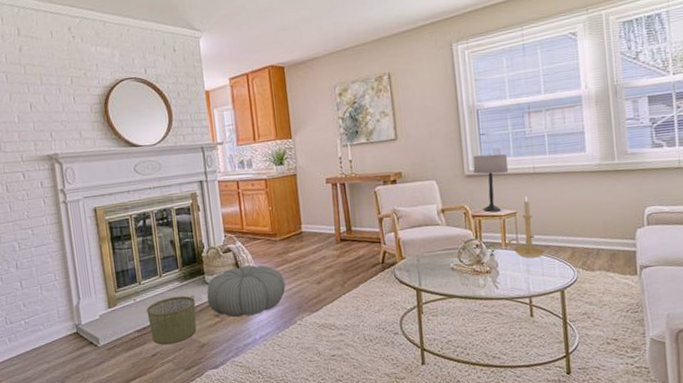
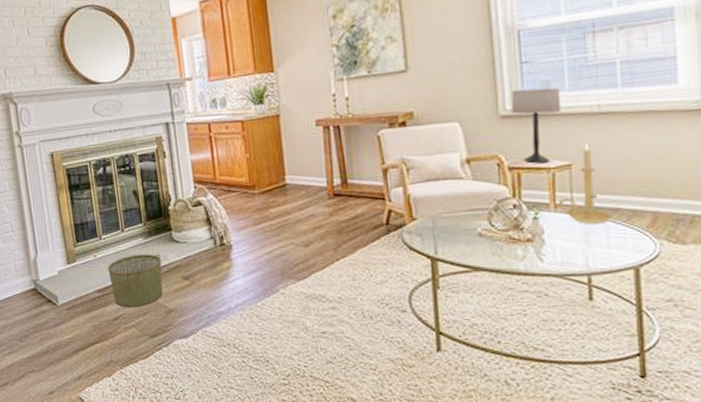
pouf: present [206,265,286,318] -> none [174,222,266,282]

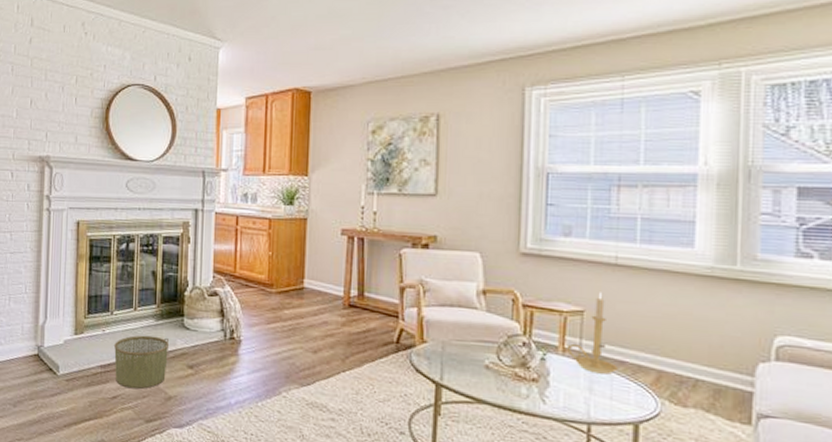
table lamp: present [510,87,562,164] -> none [532,229,581,306]

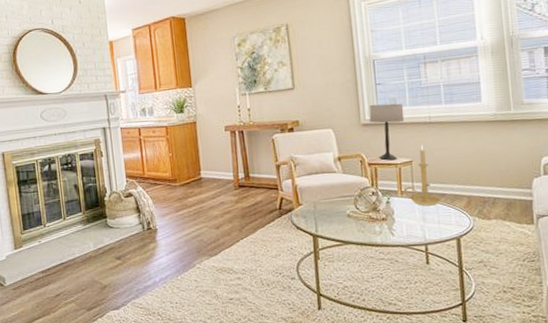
basket: present [113,335,170,389] -> none [50,237,99,286]
table lamp: none [532,229,581,306] -> present [369,103,405,161]

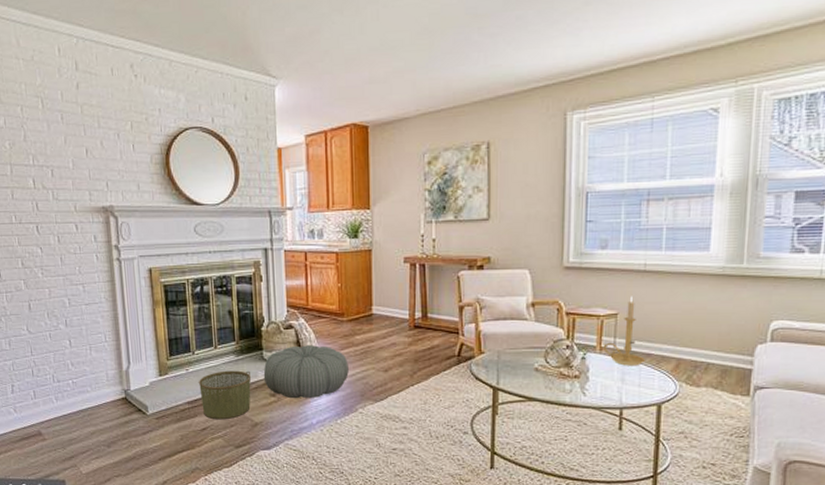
basket: none [50,237,99,286] -> present [198,370,252,420]
pouf: none [108,210,185,260] -> present [263,345,349,399]
table lamp: present [369,103,405,161] -> none [574,244,616,311]

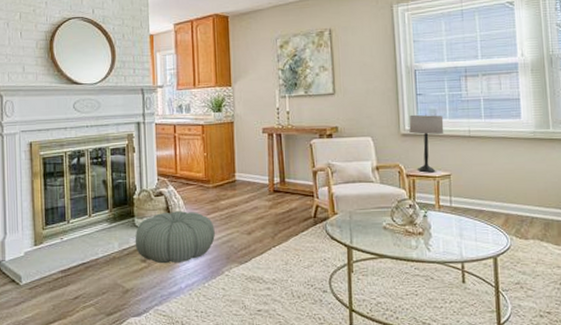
basket: present [198,370,252,420] -> none [72,237,124,288]
table lamp: none [574,244,616,311] -> present [409,114,444,173]
candle holder: present [603,296,645,366] -> none [441,159,478,222]

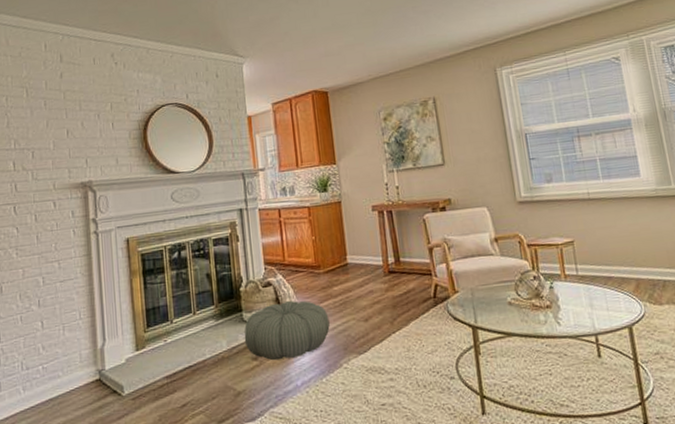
table lamp: present [409,114,444,173] -> none [524,179,563,241]

